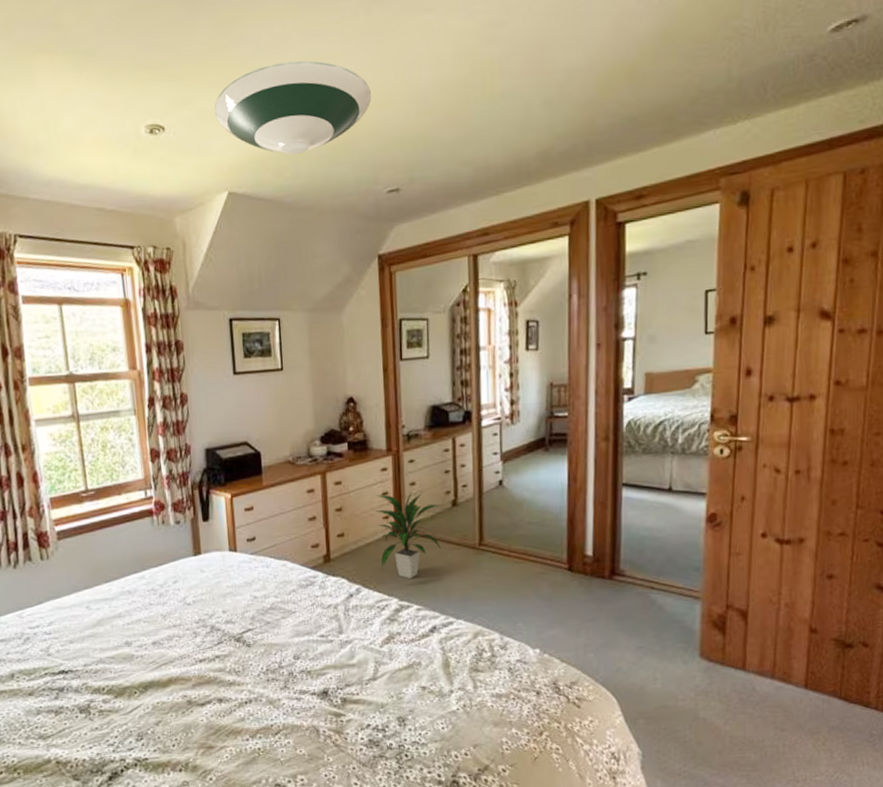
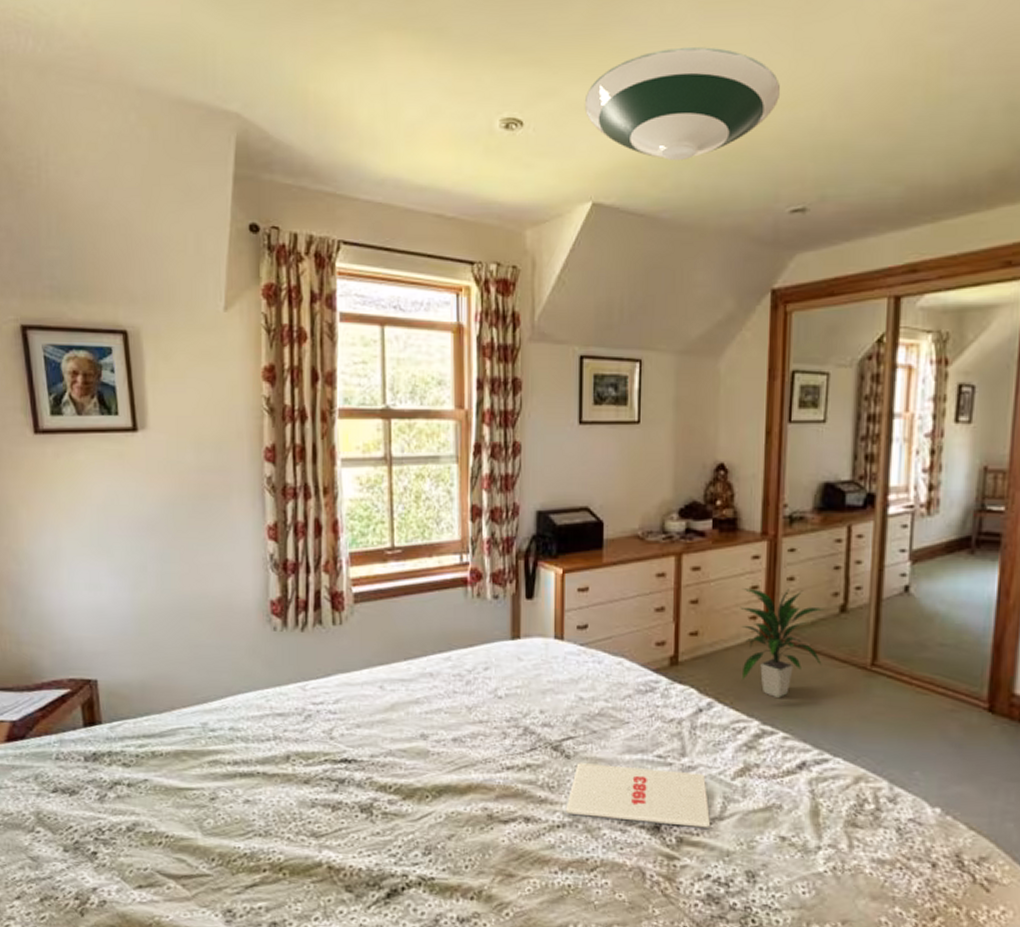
magazine: none [250,645,367,691] -> present [565,763,711,828]

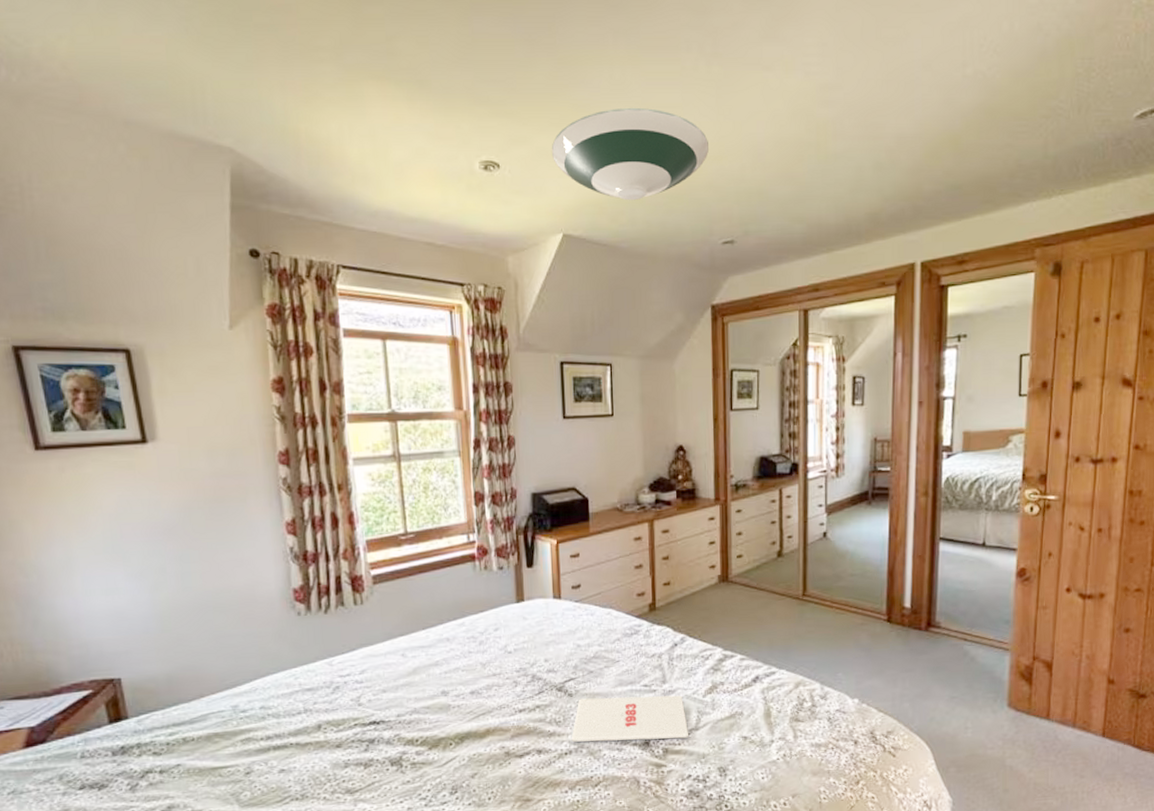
indoor plant: present [740,588,826,698] -> none [702,541,767,628]

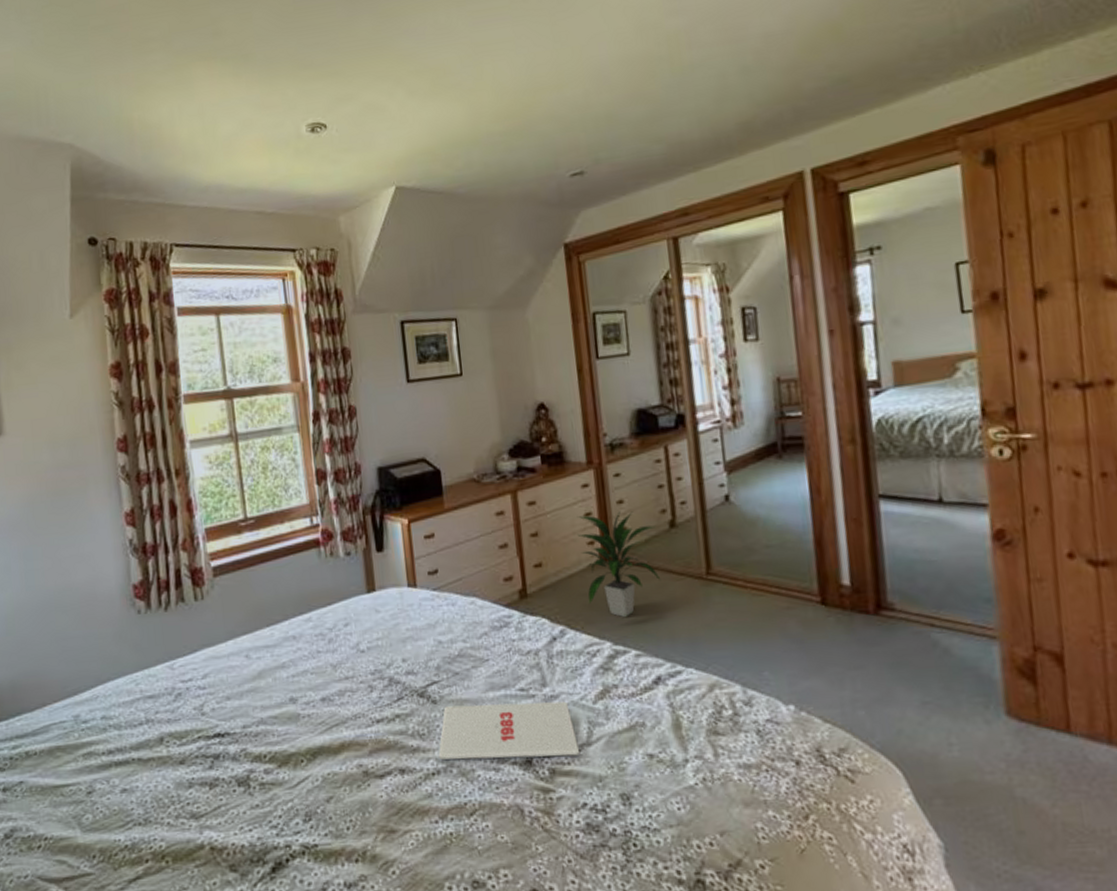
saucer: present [551,107,709,201] -> none [378,47,547,144]
indoor plant: none [702,541,767,628] -> present [577,511,662,617]

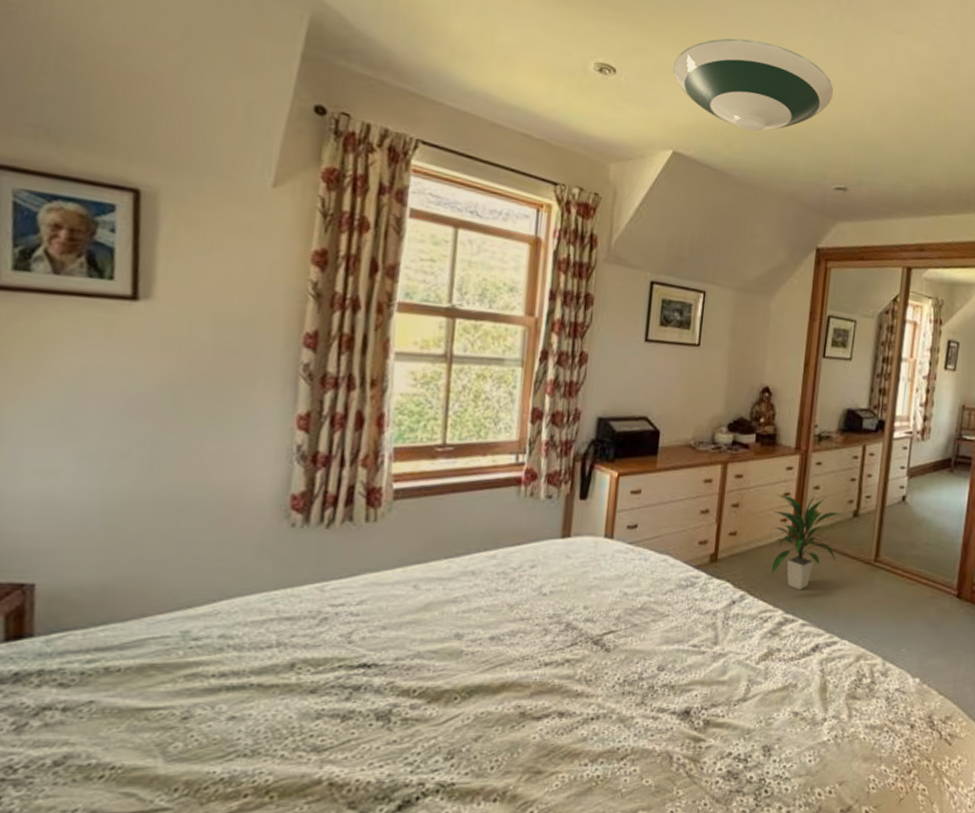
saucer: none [378,47,547,144] -> present [672,38,833,132]
magazine: present [438,701,580,760] -> none [600,655,736,710]

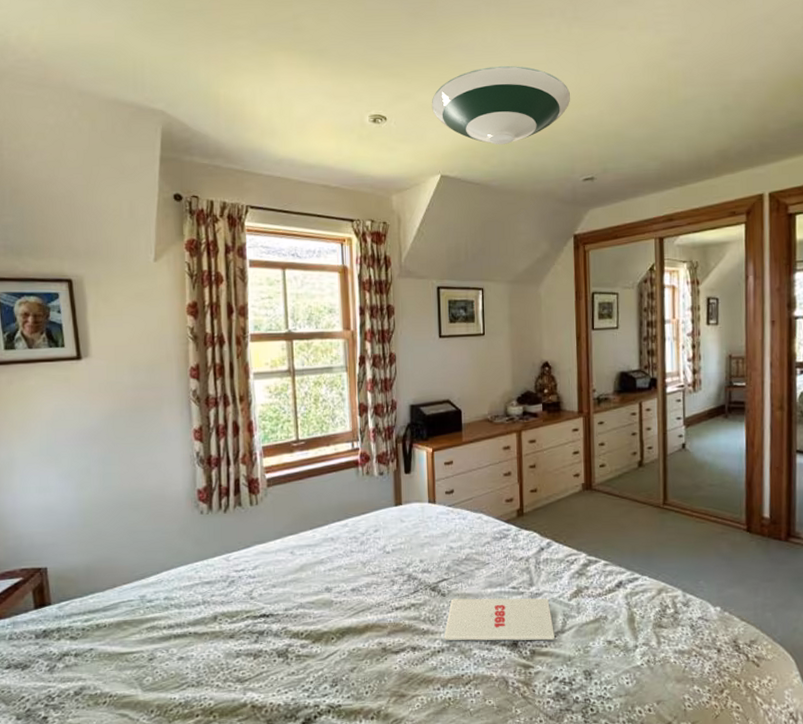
magazine: none [600,655,736,710] -> present [443,598,556,641]
indoor plant: present [770,495,842,589] -> none [566,451,629,534]

